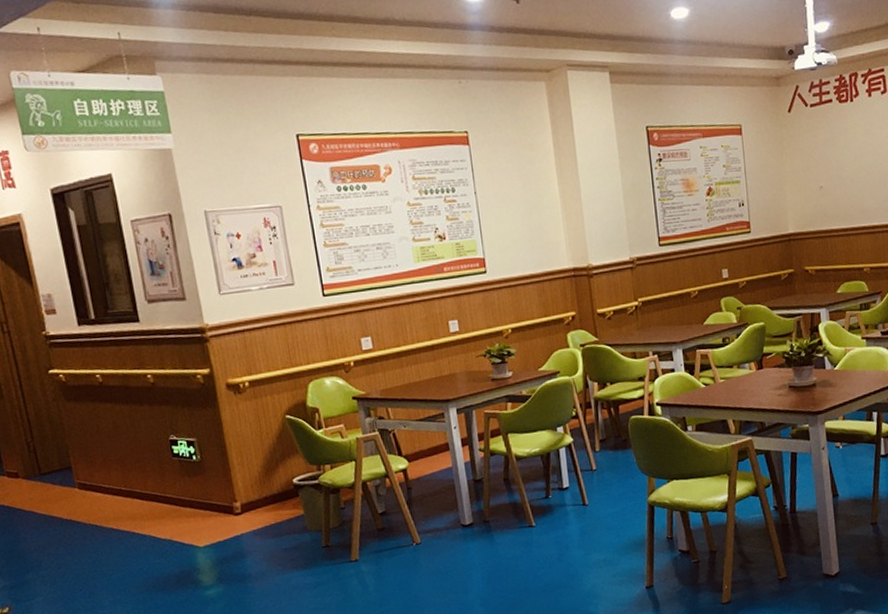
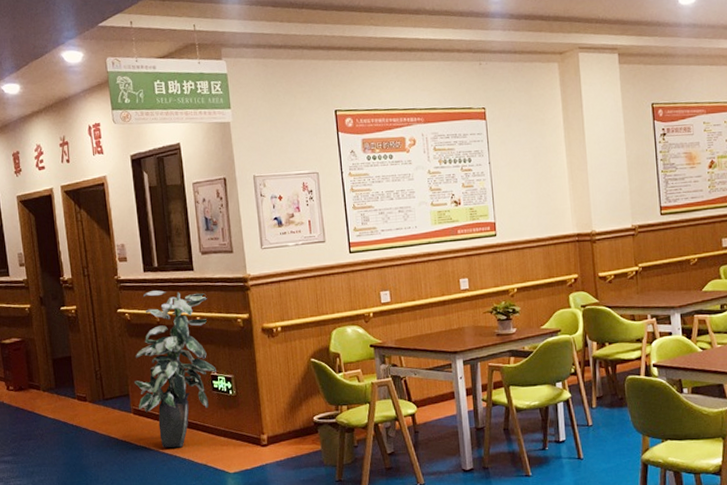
indoor plant: none [76,346,176,524] -> present [133,290,216,448]

